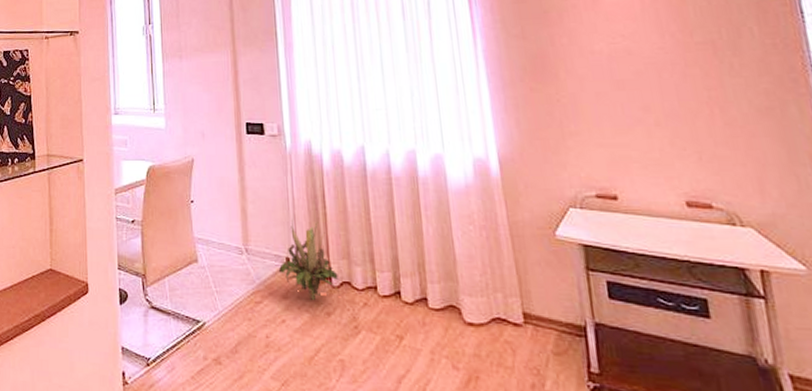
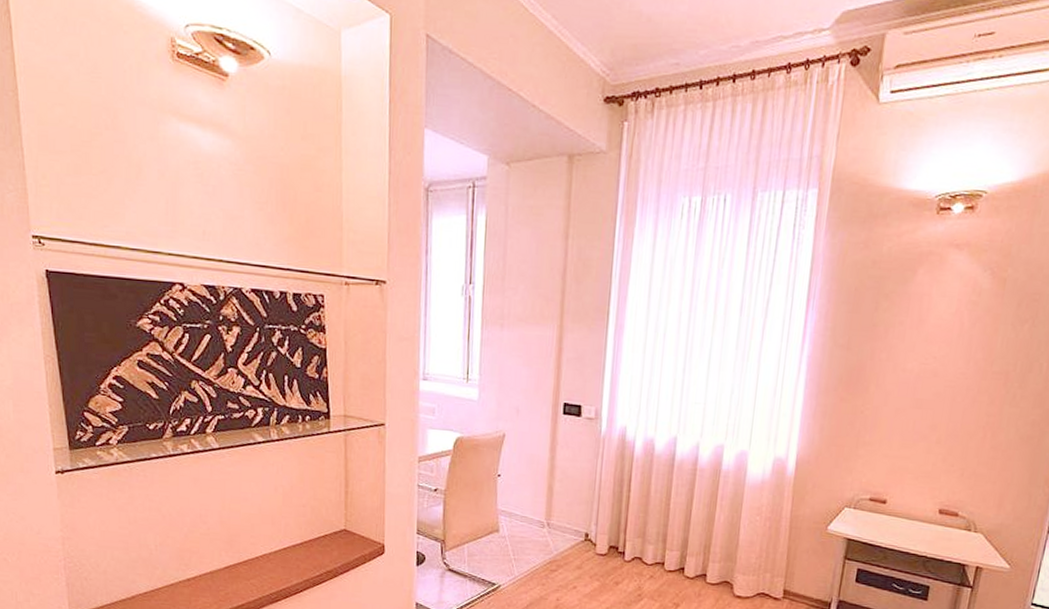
decorative plant: present [278,219,340,300] -> none [576,499,631,571]

